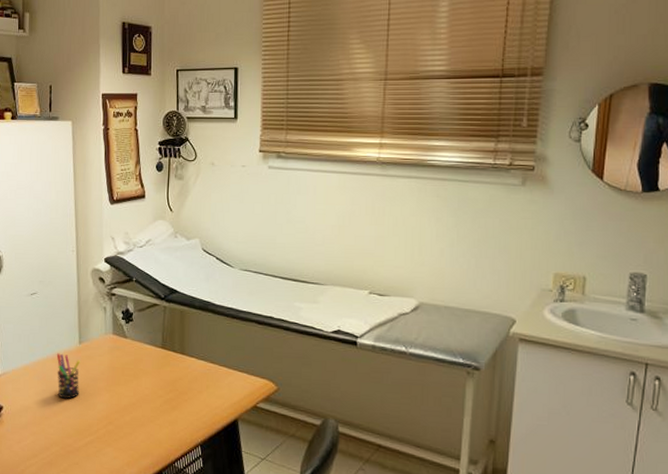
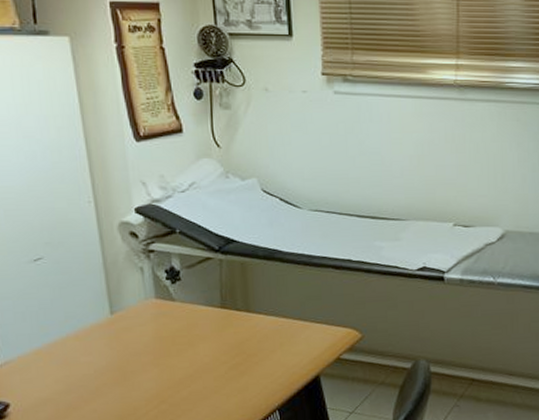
pen holder: present [56,353,81,399] -> none [79,328,117,383]

